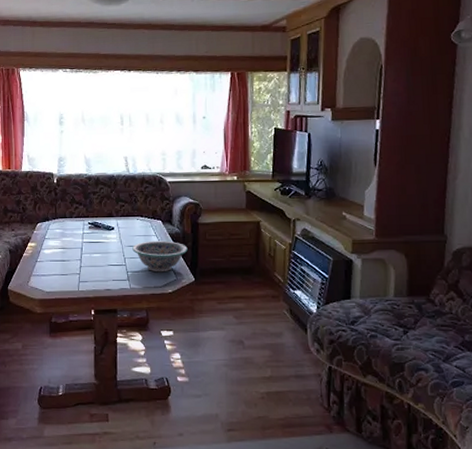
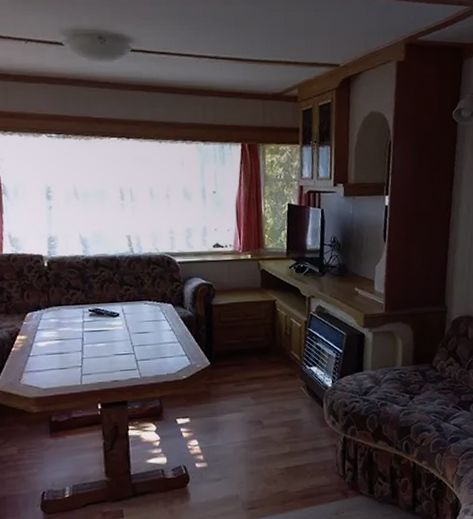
decorative bowl: present [132,241,188,272] -> none [141,325,202,359]

